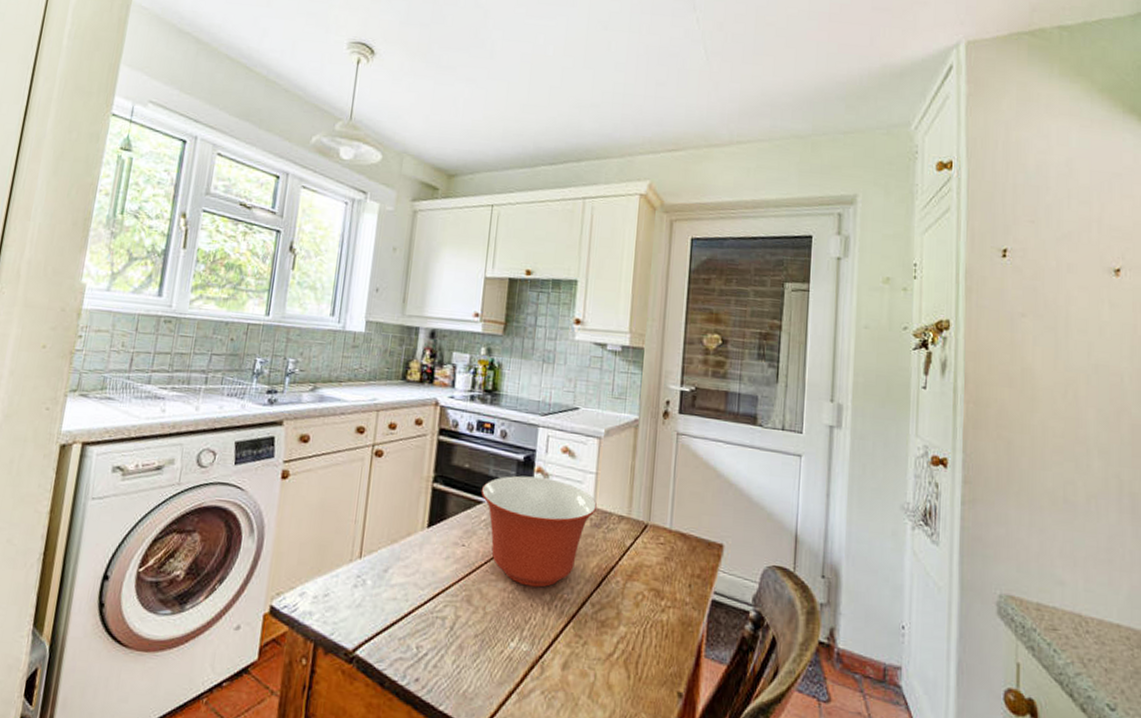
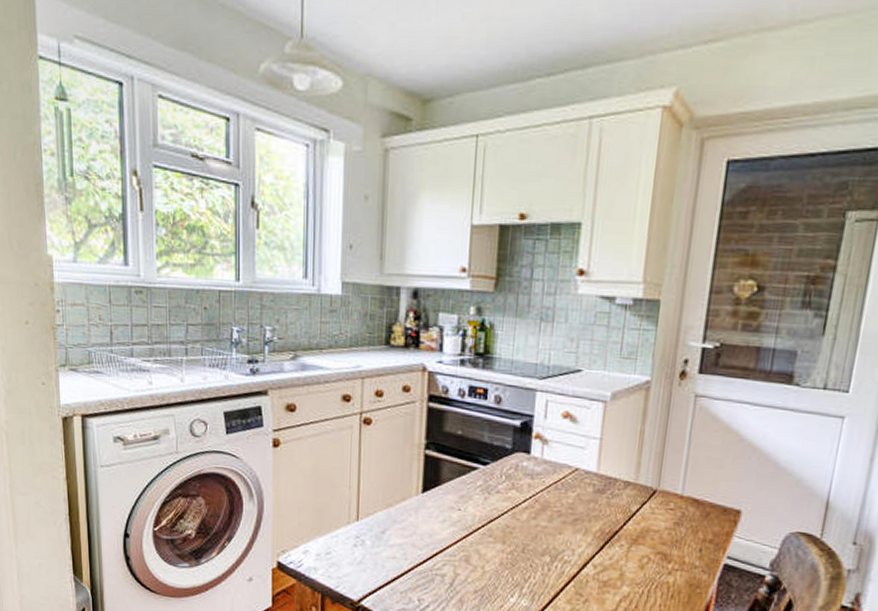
mixing bowl: present [481,475,598,588] -> none [475,442,602,550]

